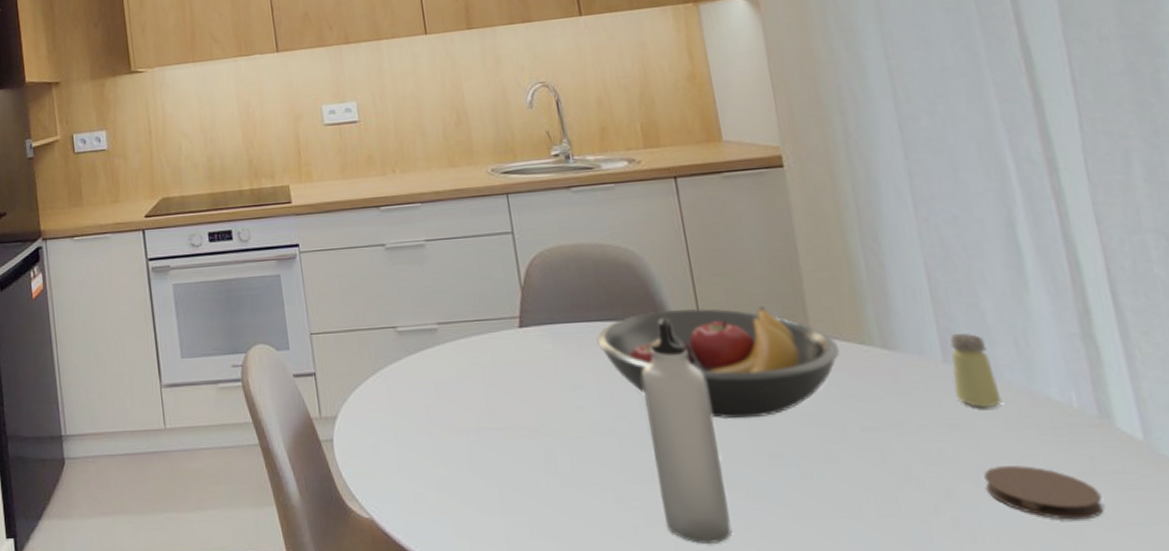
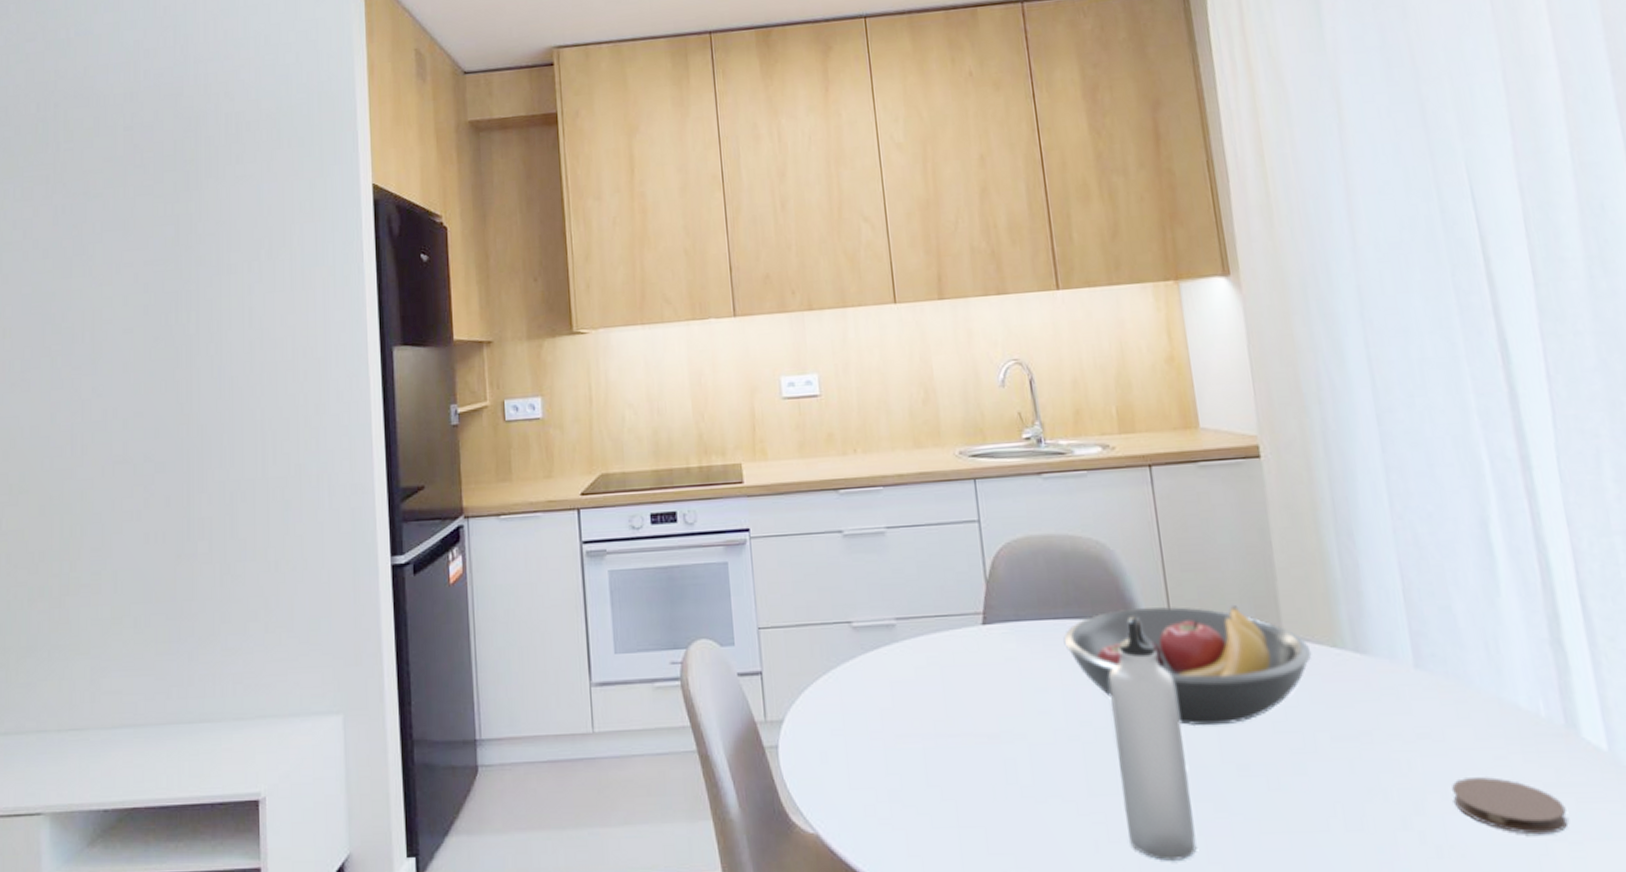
saltshaker: present [950,333,1003,409] -> none [1421,637,1472,717]

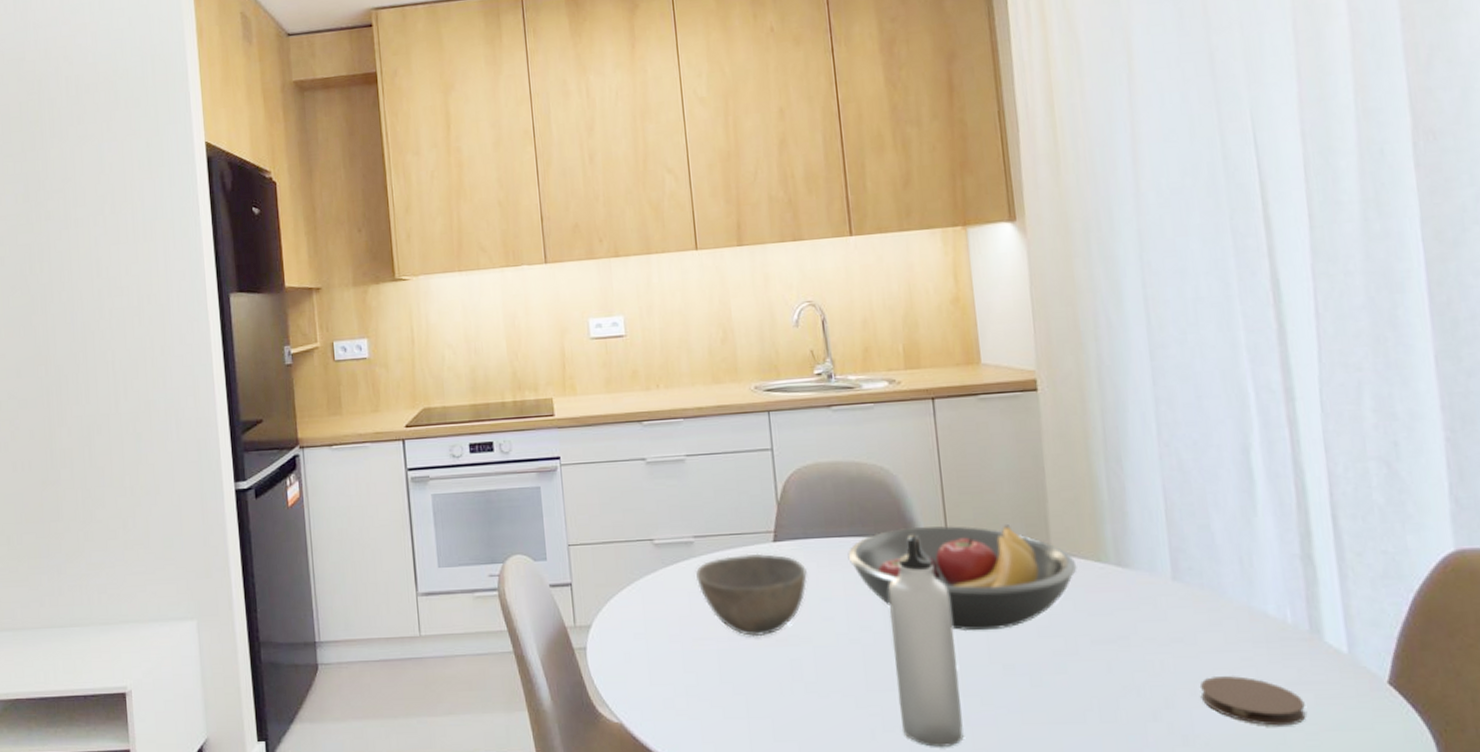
bowl: none [897,637,1021,734] -> present [695,553,808,637]

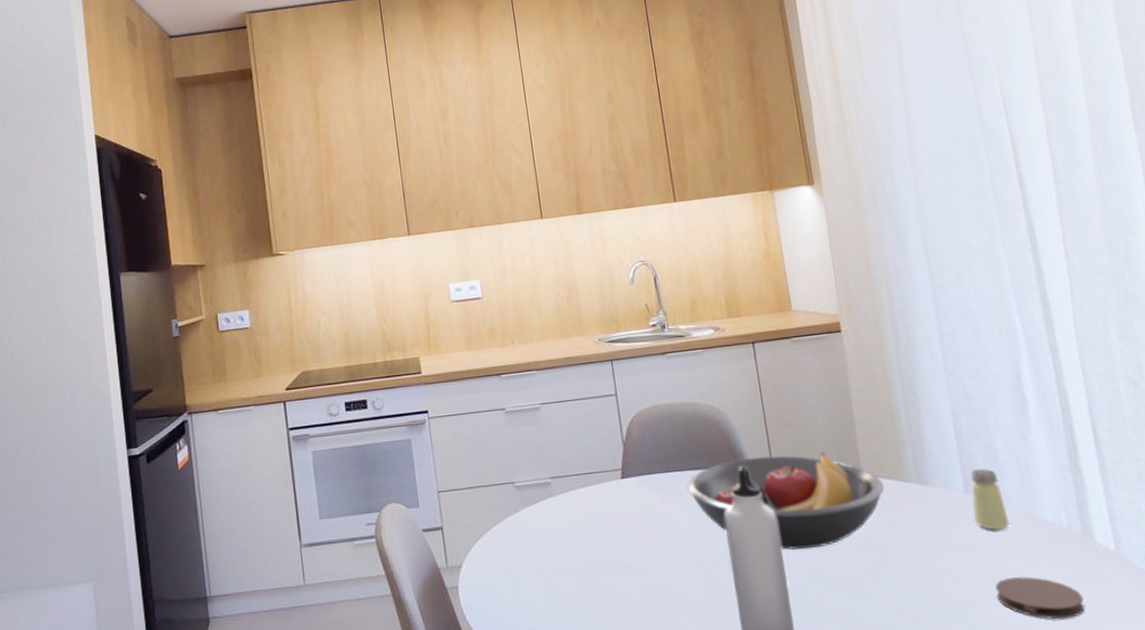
bowl: present [695,553,808,637] -> none [553,489,653,568]
saltshaker: none [1179,553,1223,623] -> present [970,468,1010,531]

